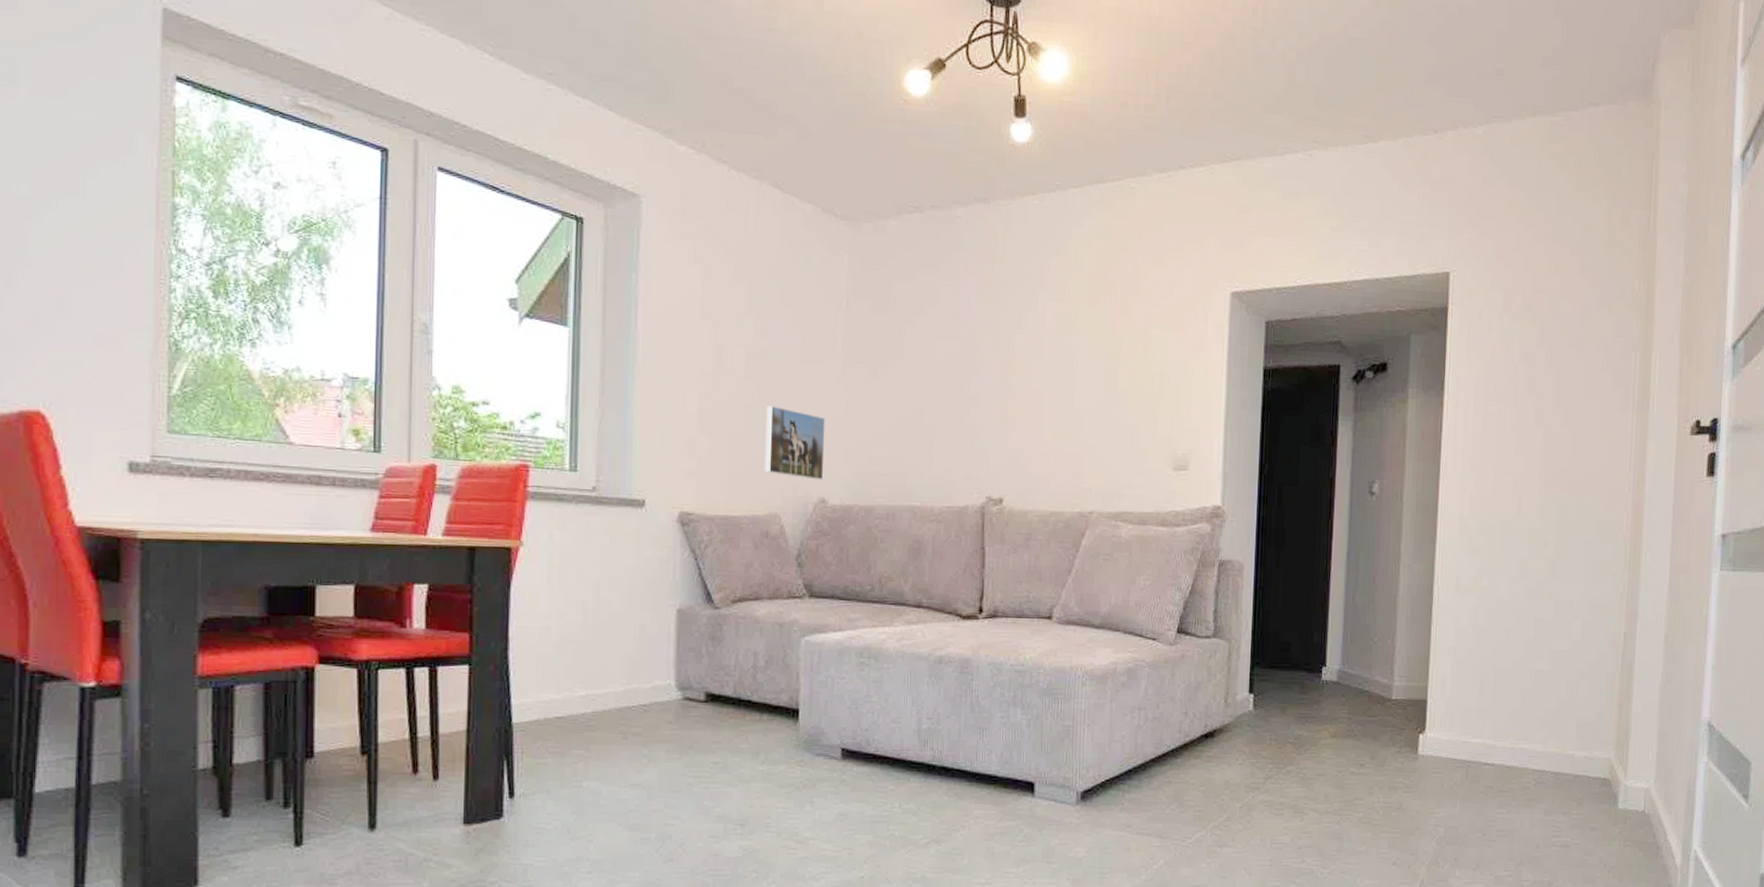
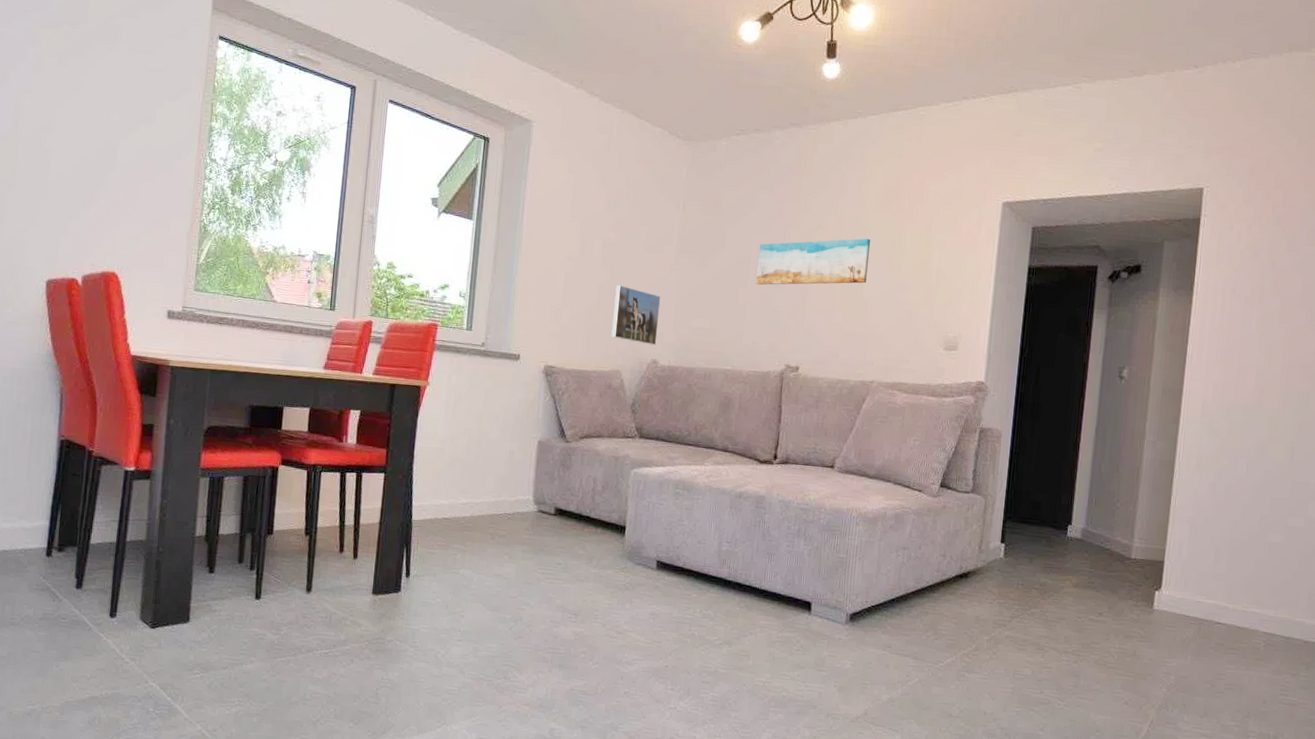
wall art: none [944,338,1081,400] -> present [756,238,871,285]

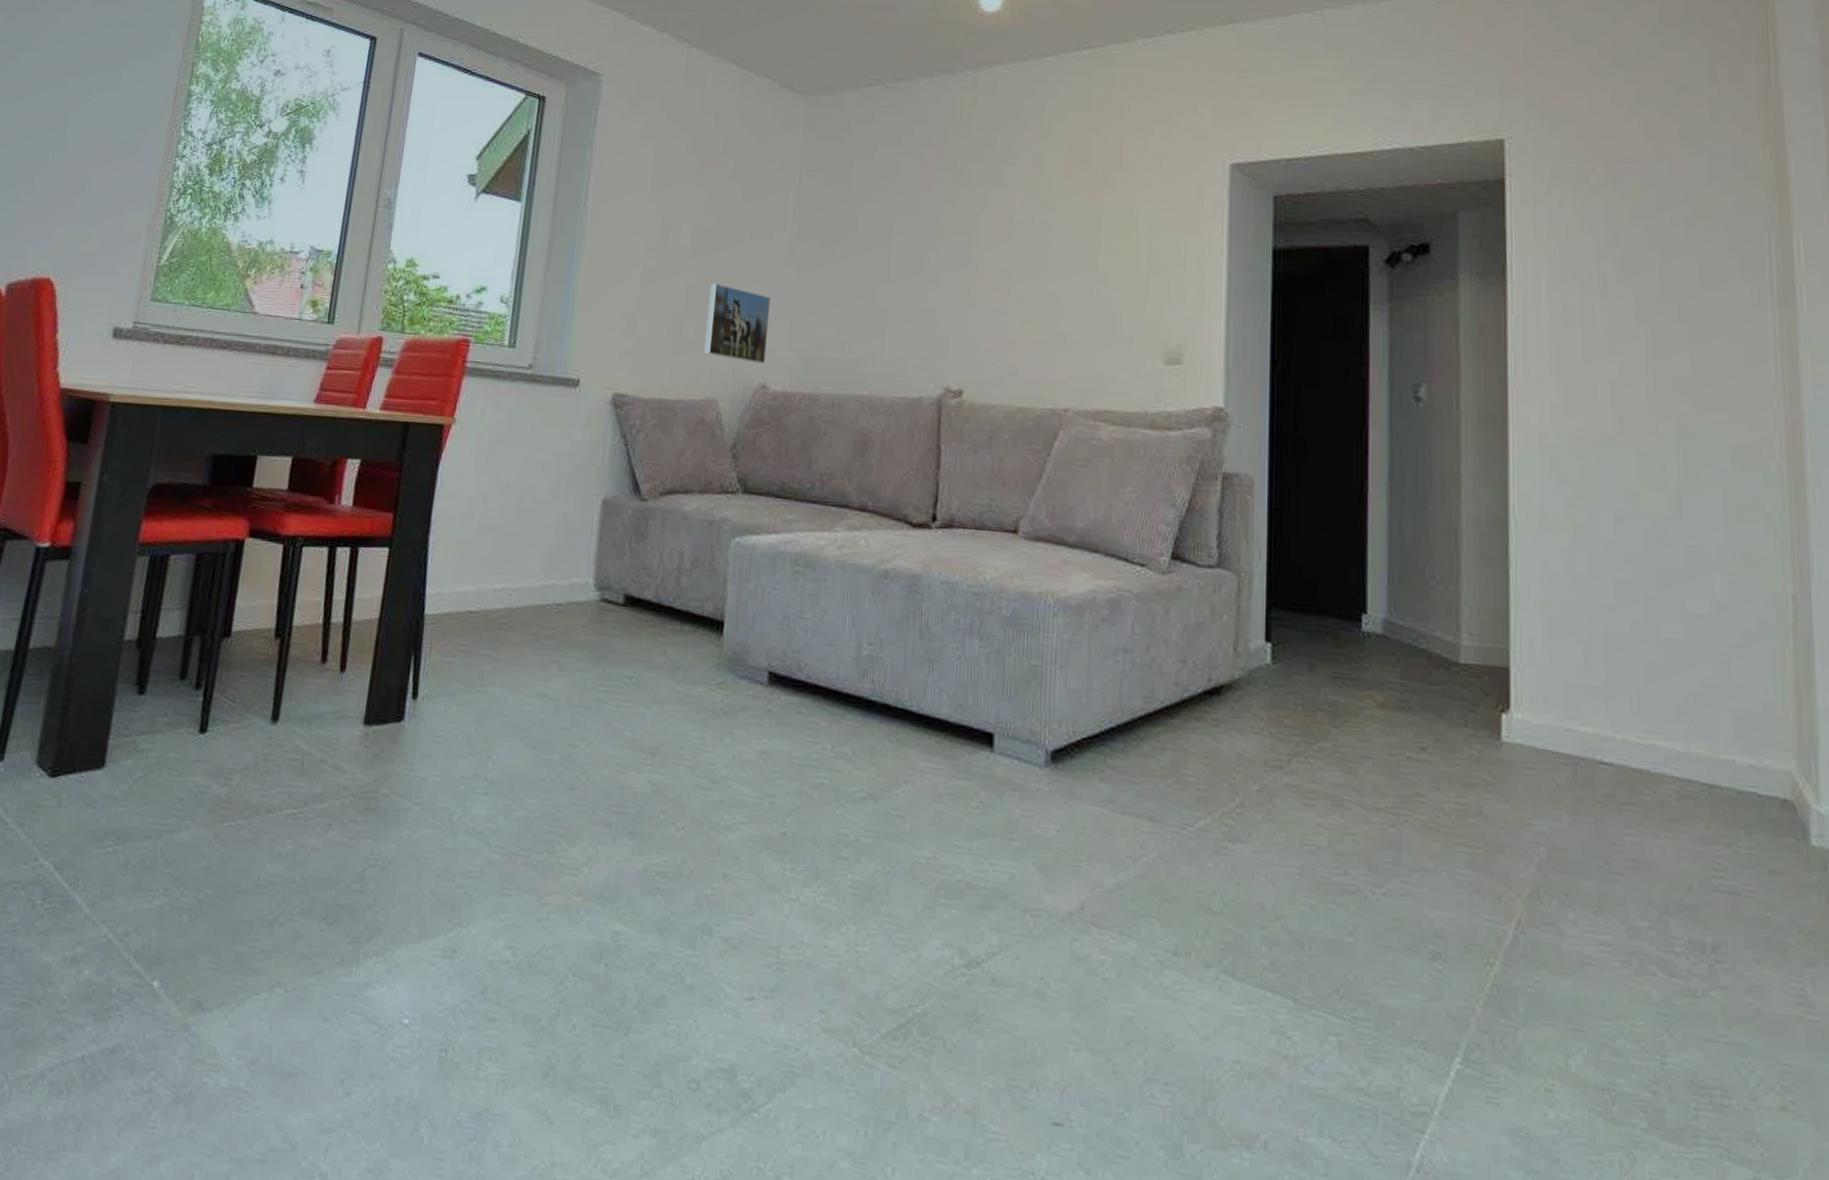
wall art: present [756,238,871,285] -> none [900,215,1054,280]

